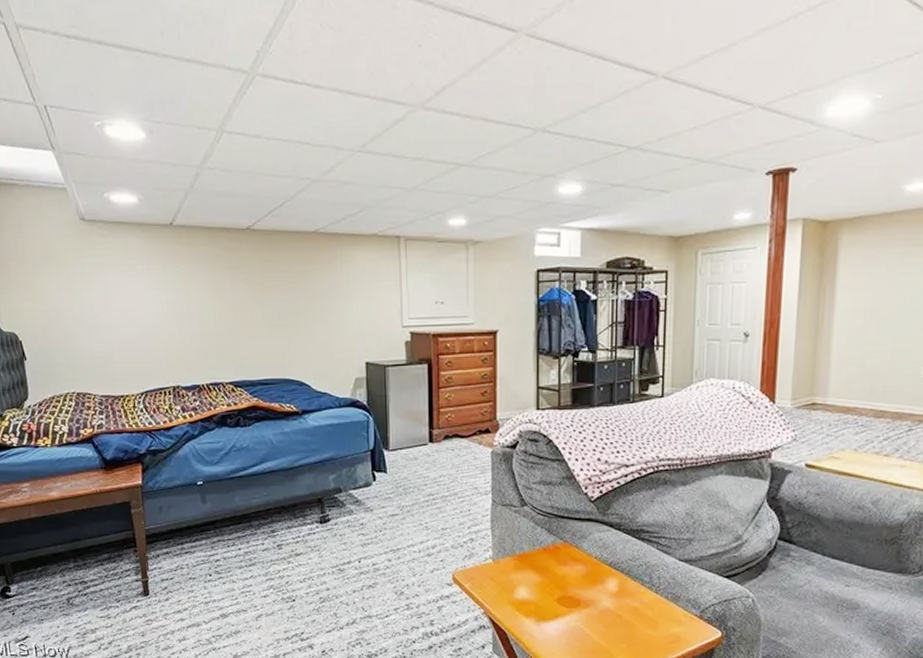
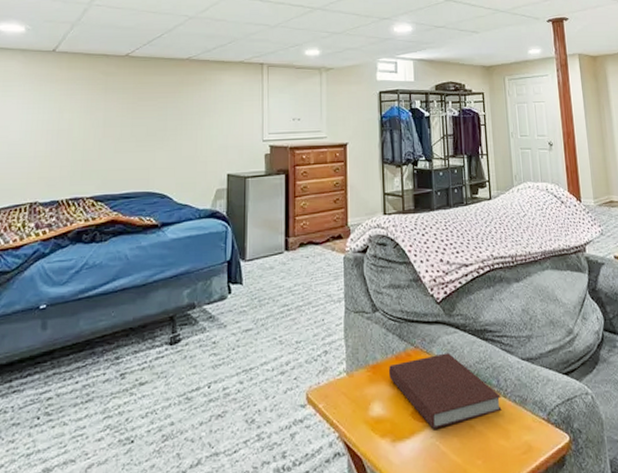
notebook: none [535,549,652,614] -> present [388,352,502,429]

